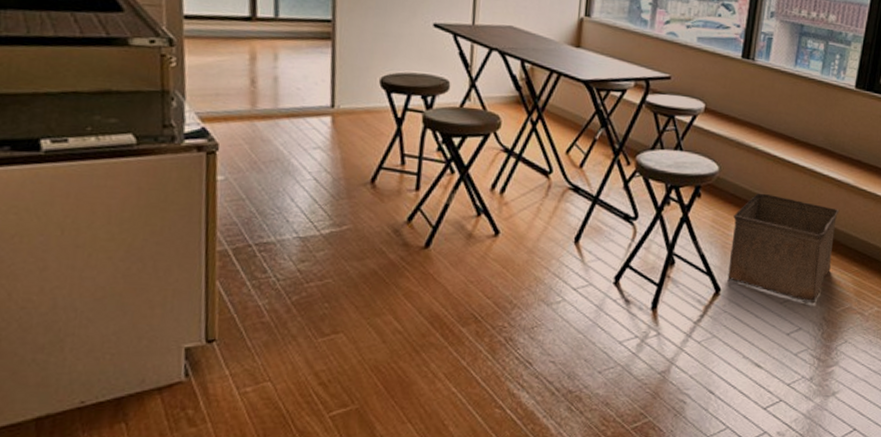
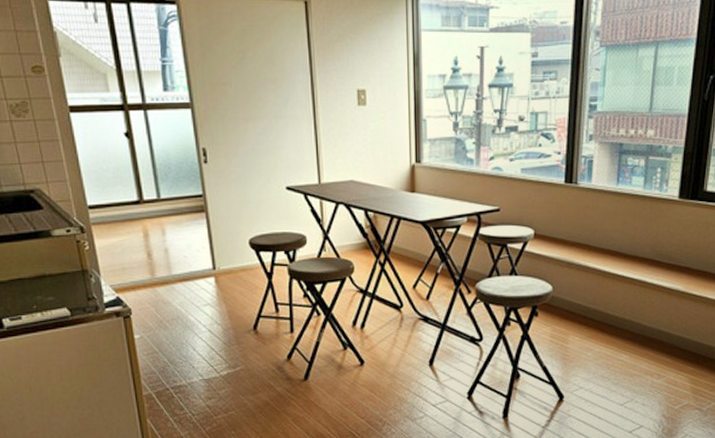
storage bin: present [728,193,840,302] -> none [569,307,671,402]

